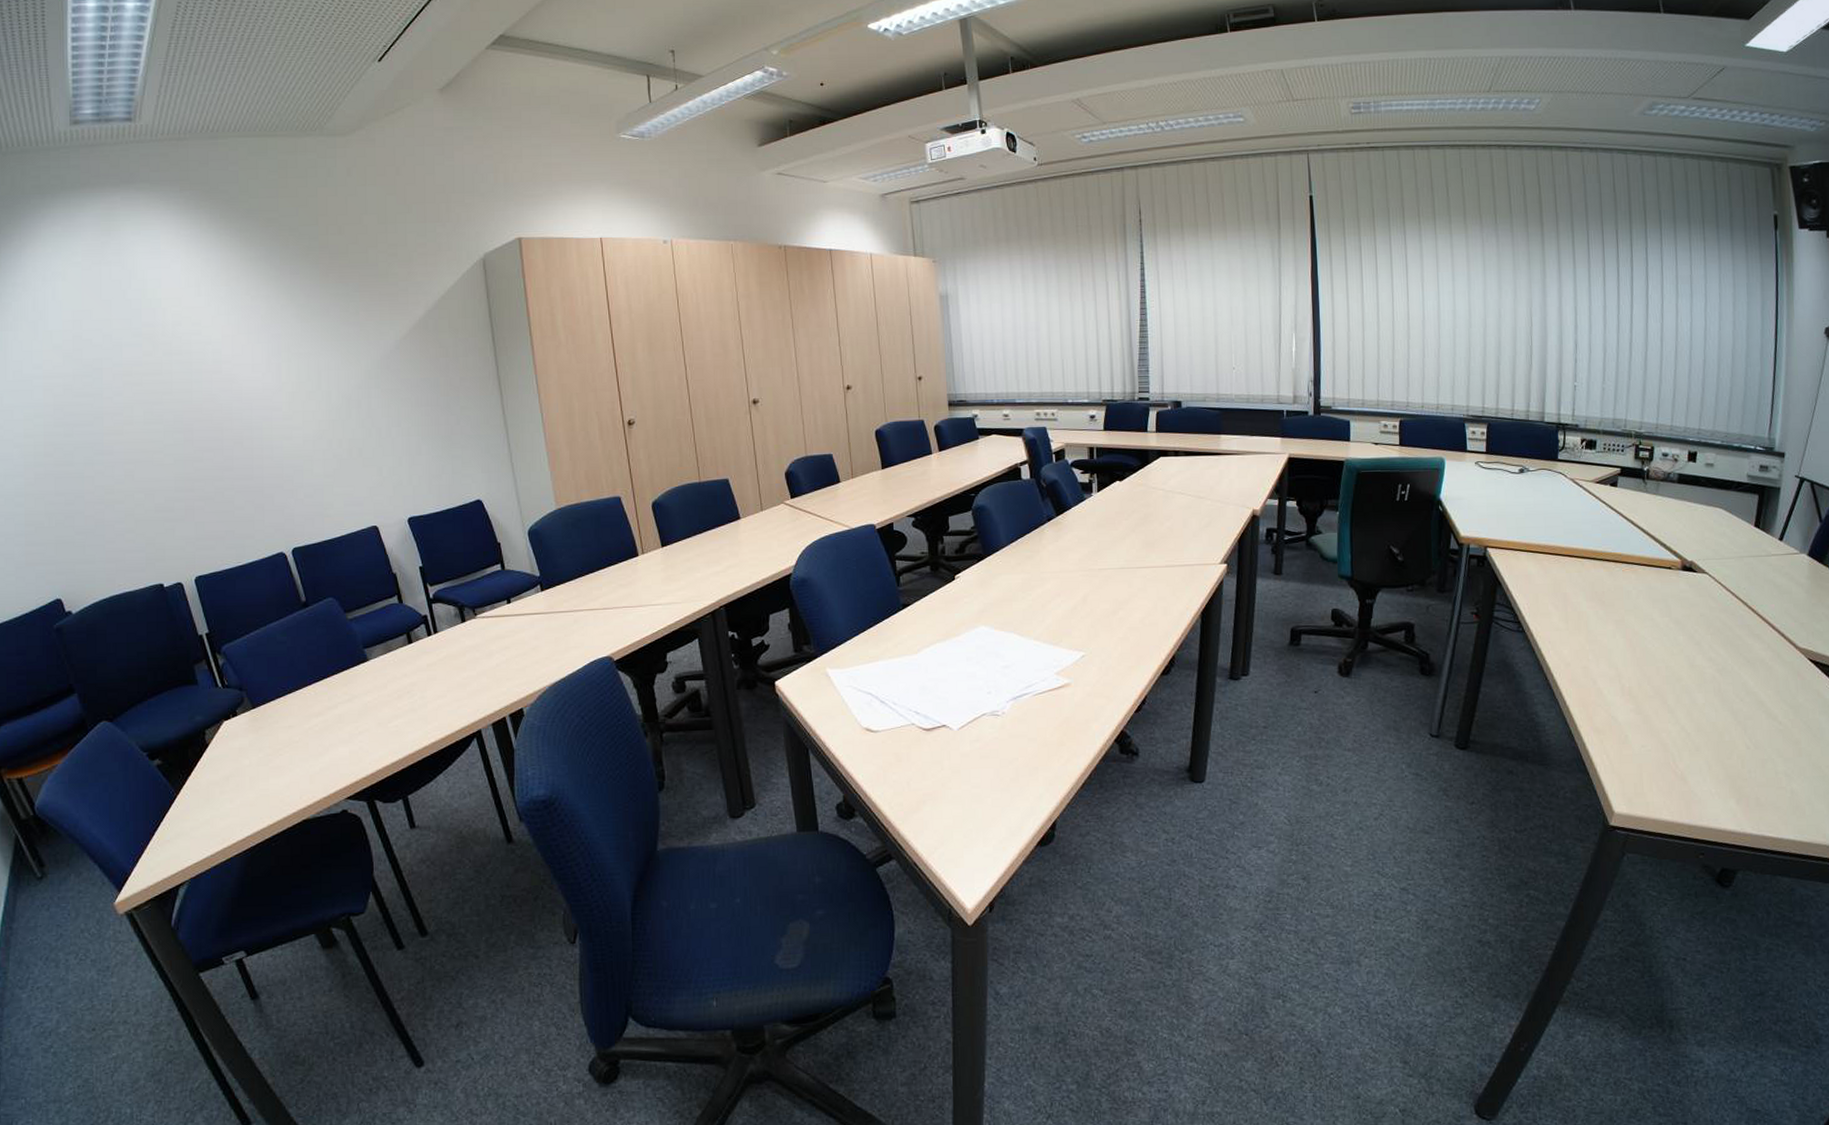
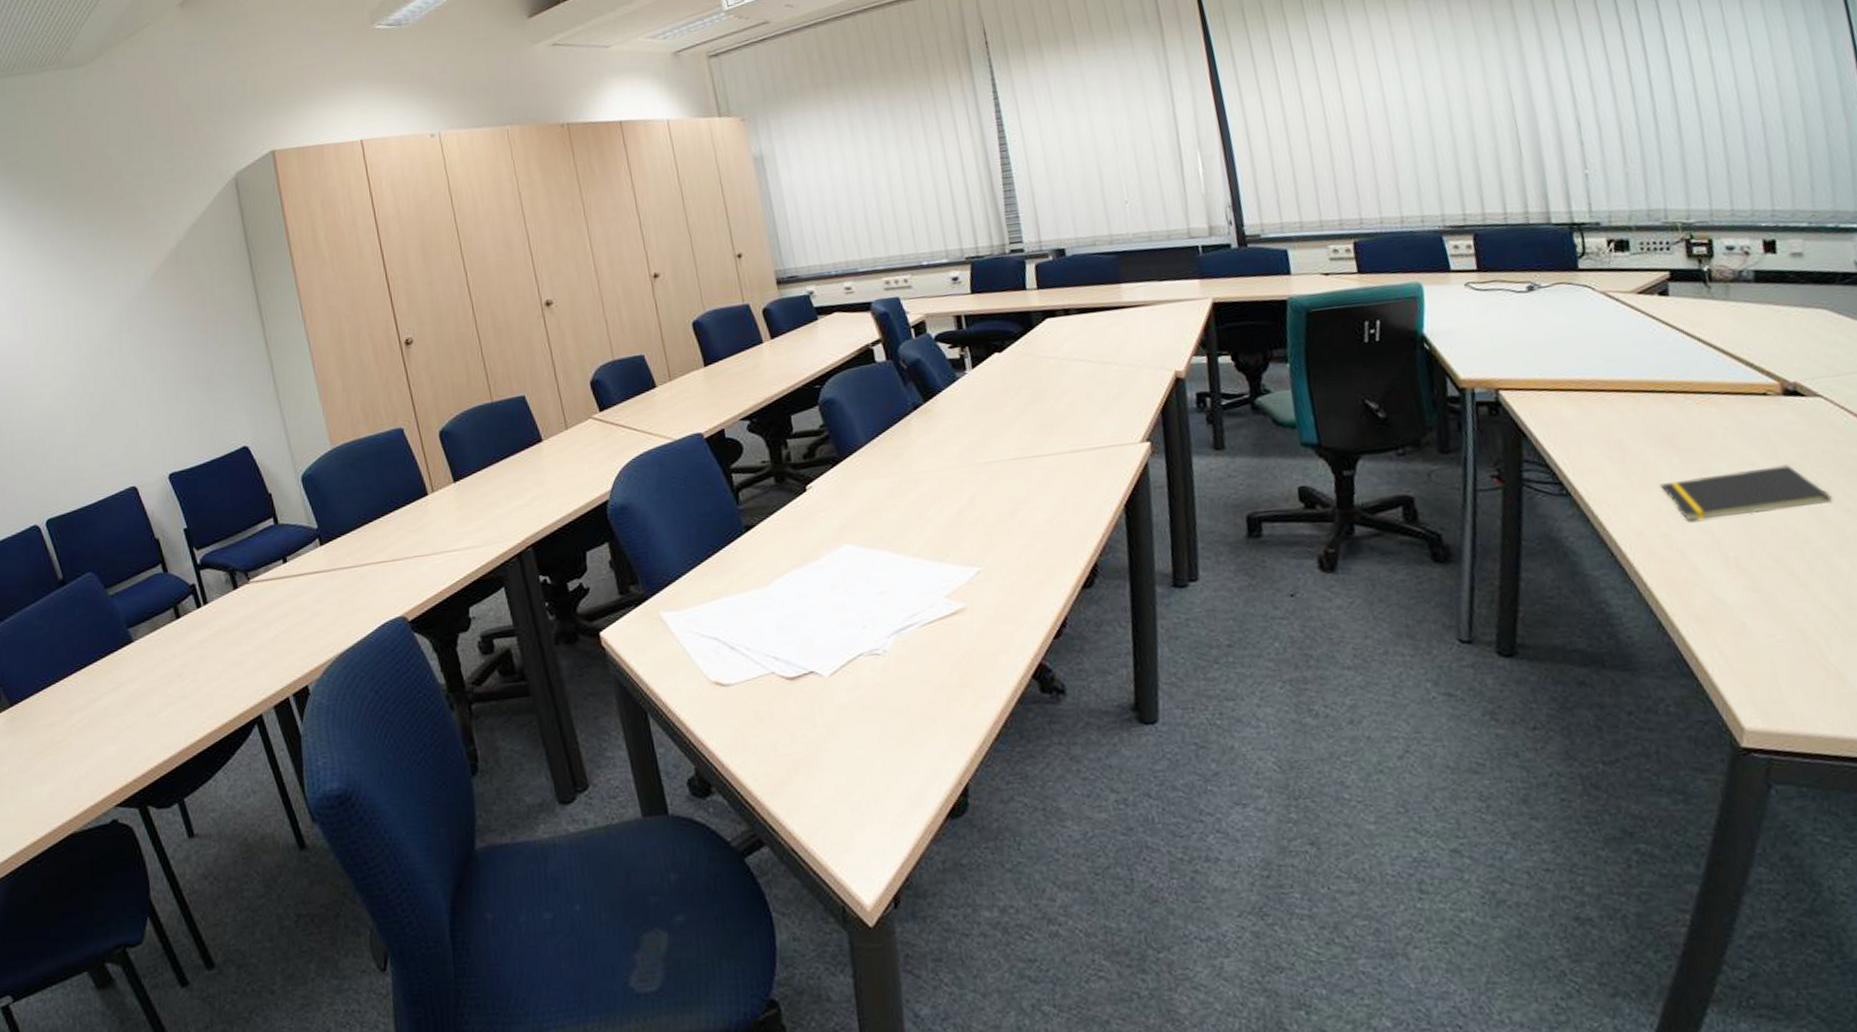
notepad: none [1588,622,1701,658] -> present [1660,465,1833,521]

